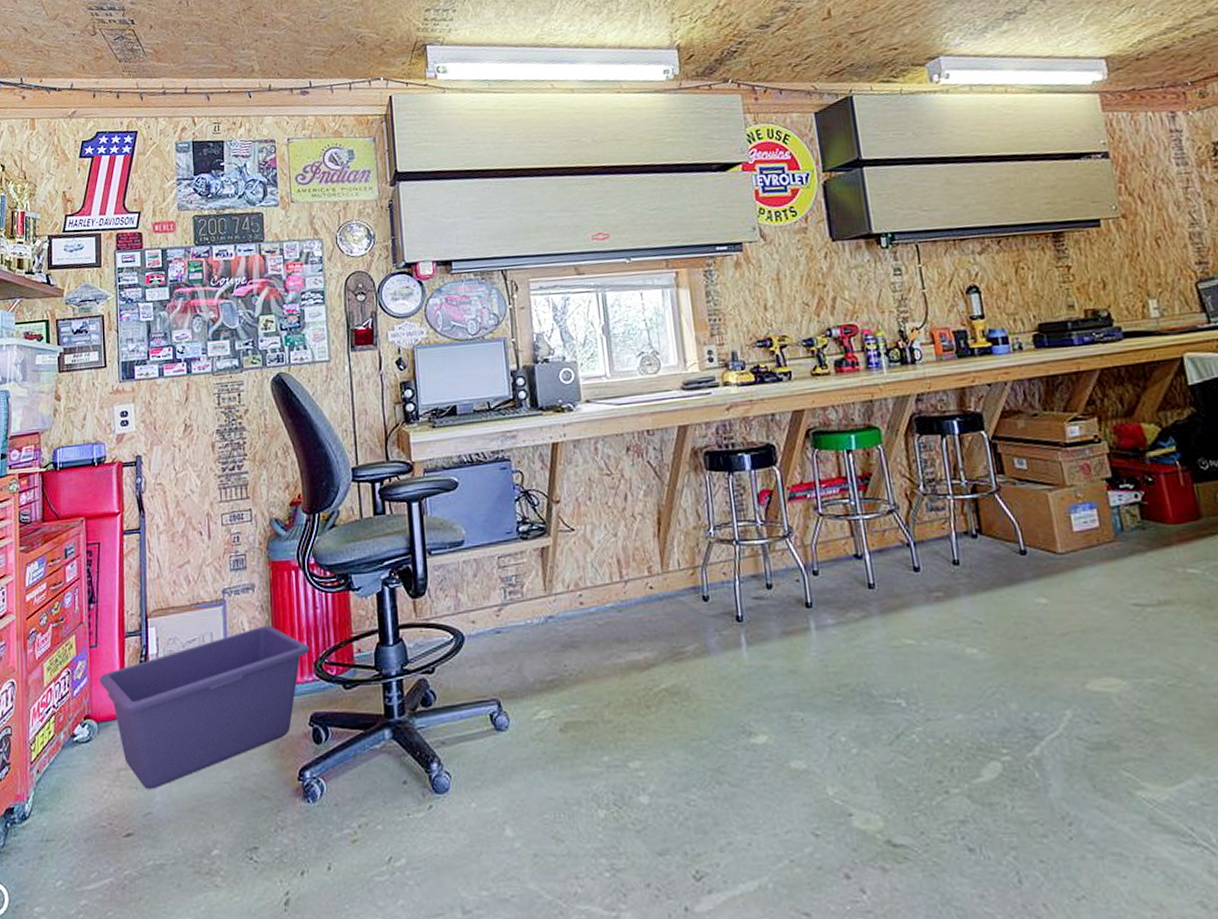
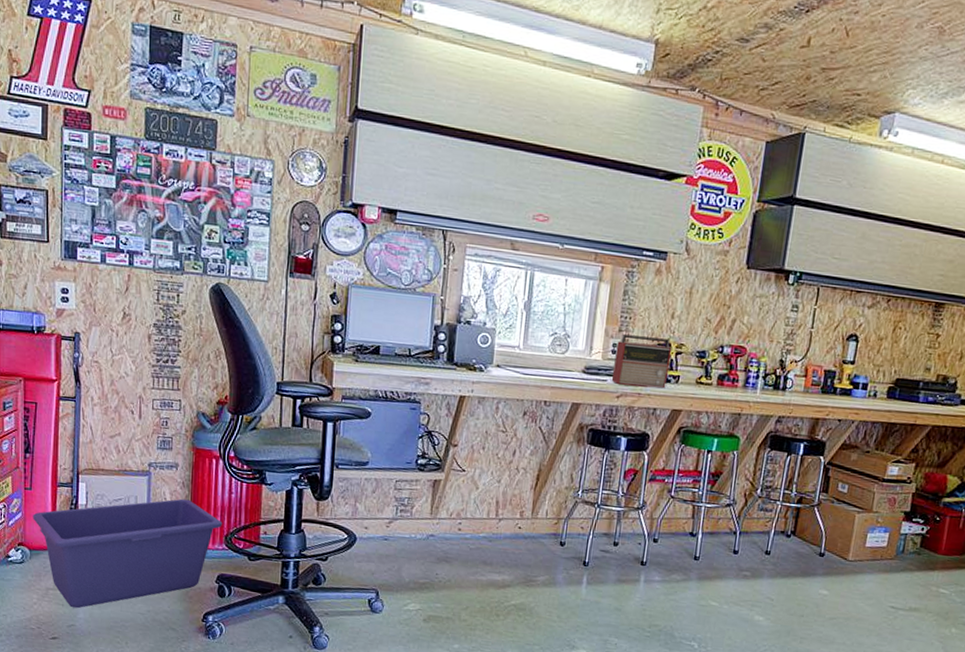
radio: none [712,334,779,395] -> present [611,334,672,389]

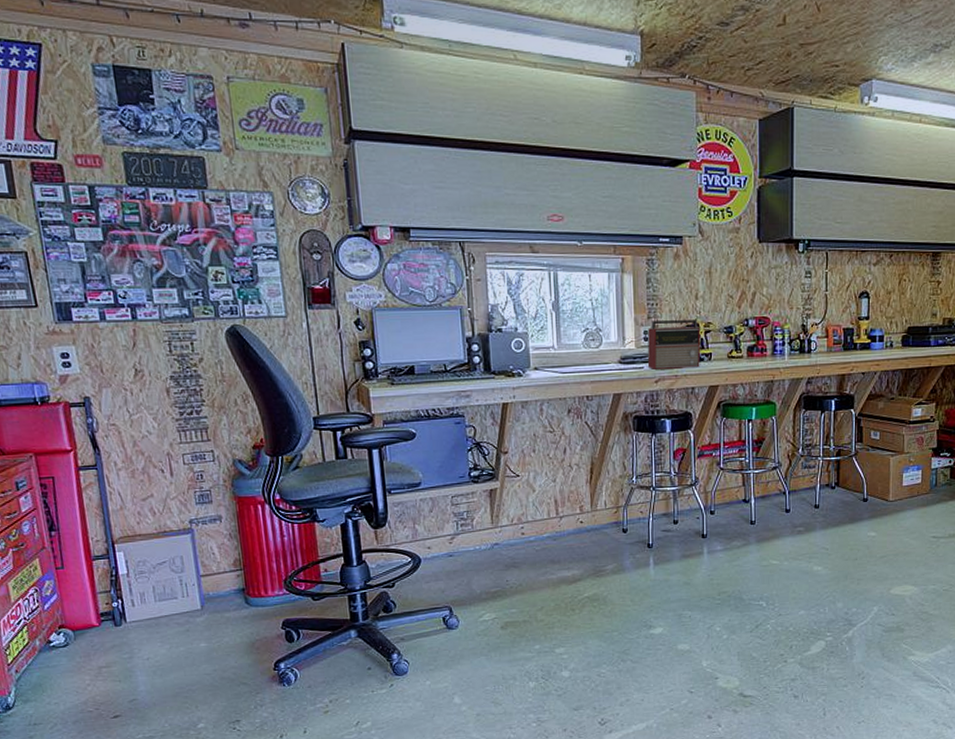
storage bin: present [33,498,222,609] -> none [70,550,279,682]

